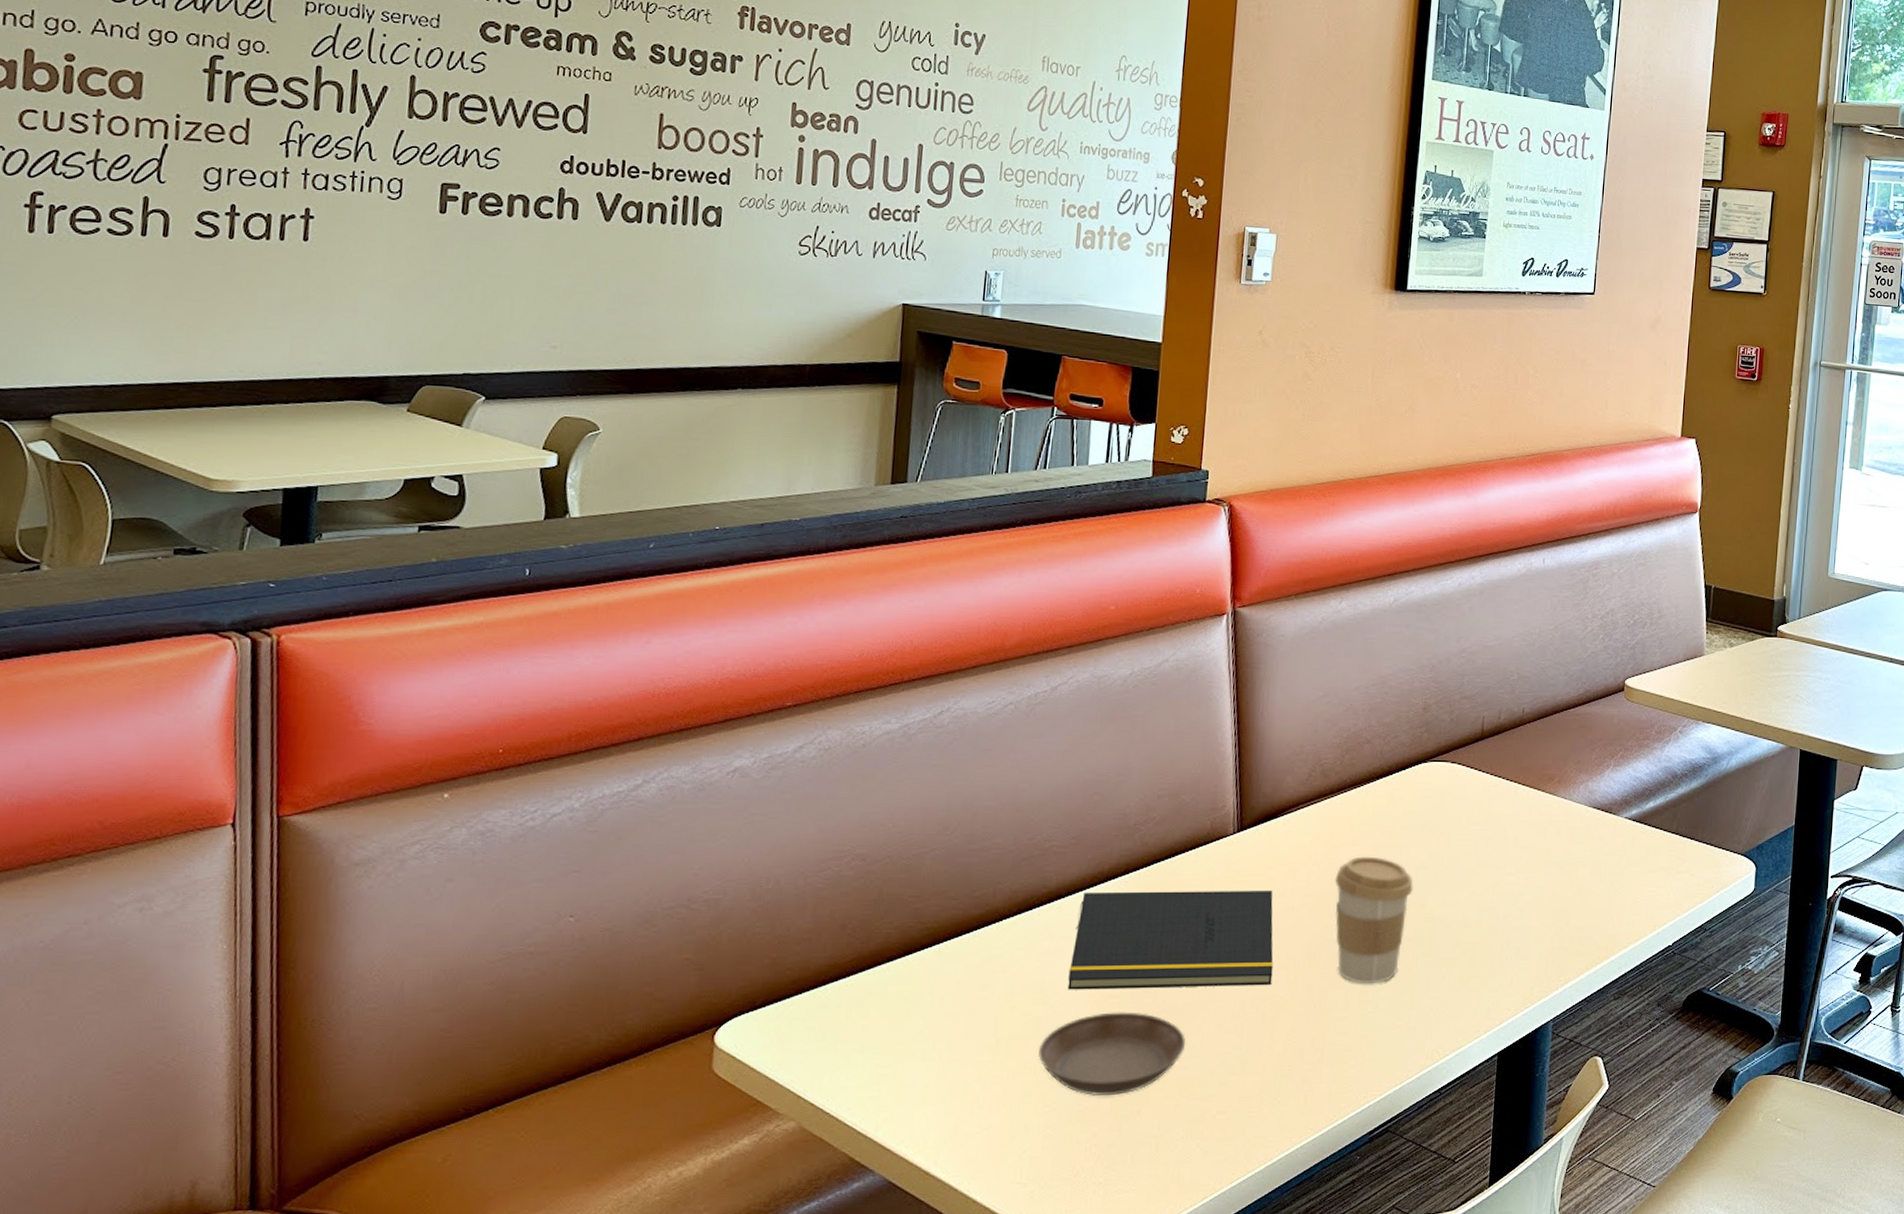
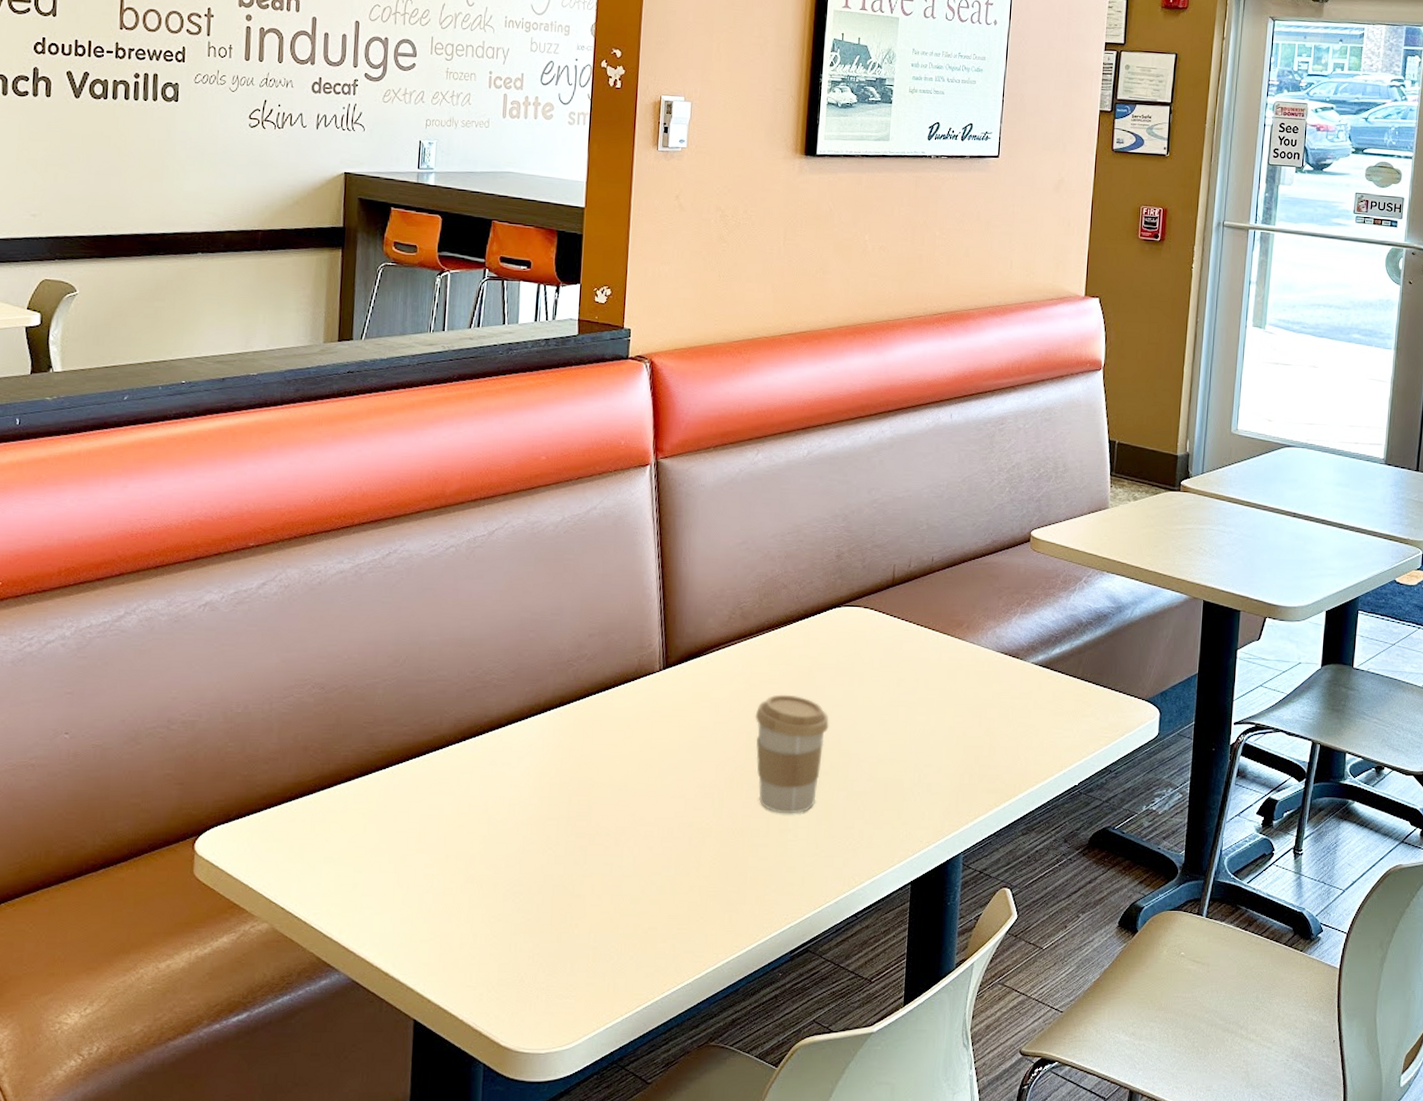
saucer: present [1038,1012,1185,1096] -> none [484,833,618,909]
notepad: present [1067,890,1273,990] -> none [509,722,699,813]

